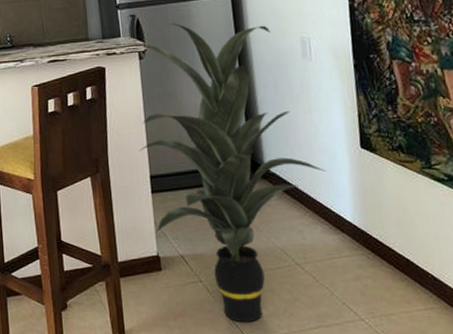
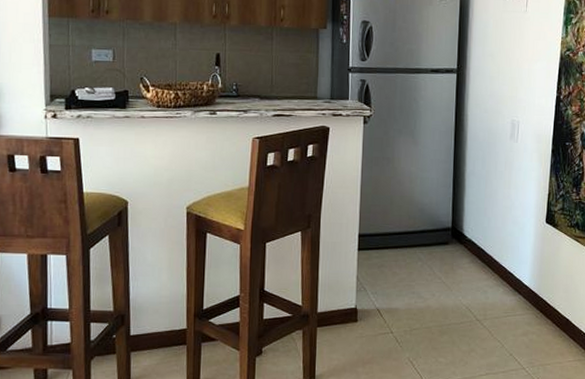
indoor plant: present [138,22,327,323] -> none [351,92,515,370]

